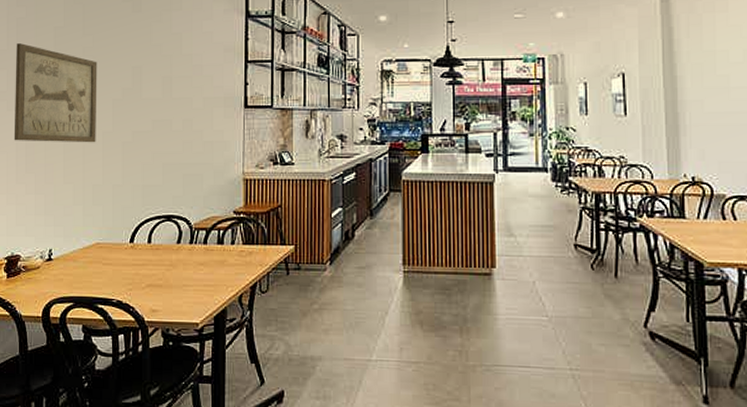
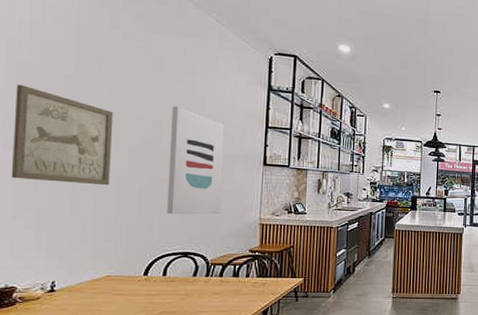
wall art: none [149,48,203,172] -> present [167,106,225,215]

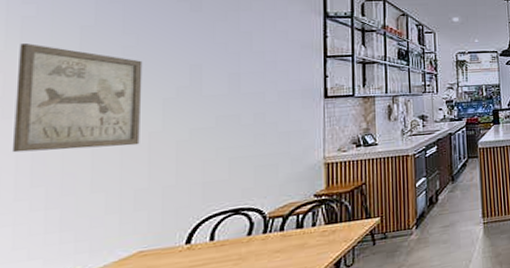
wall art: present [167,106,225,215] -> none [212,46,277,169]

